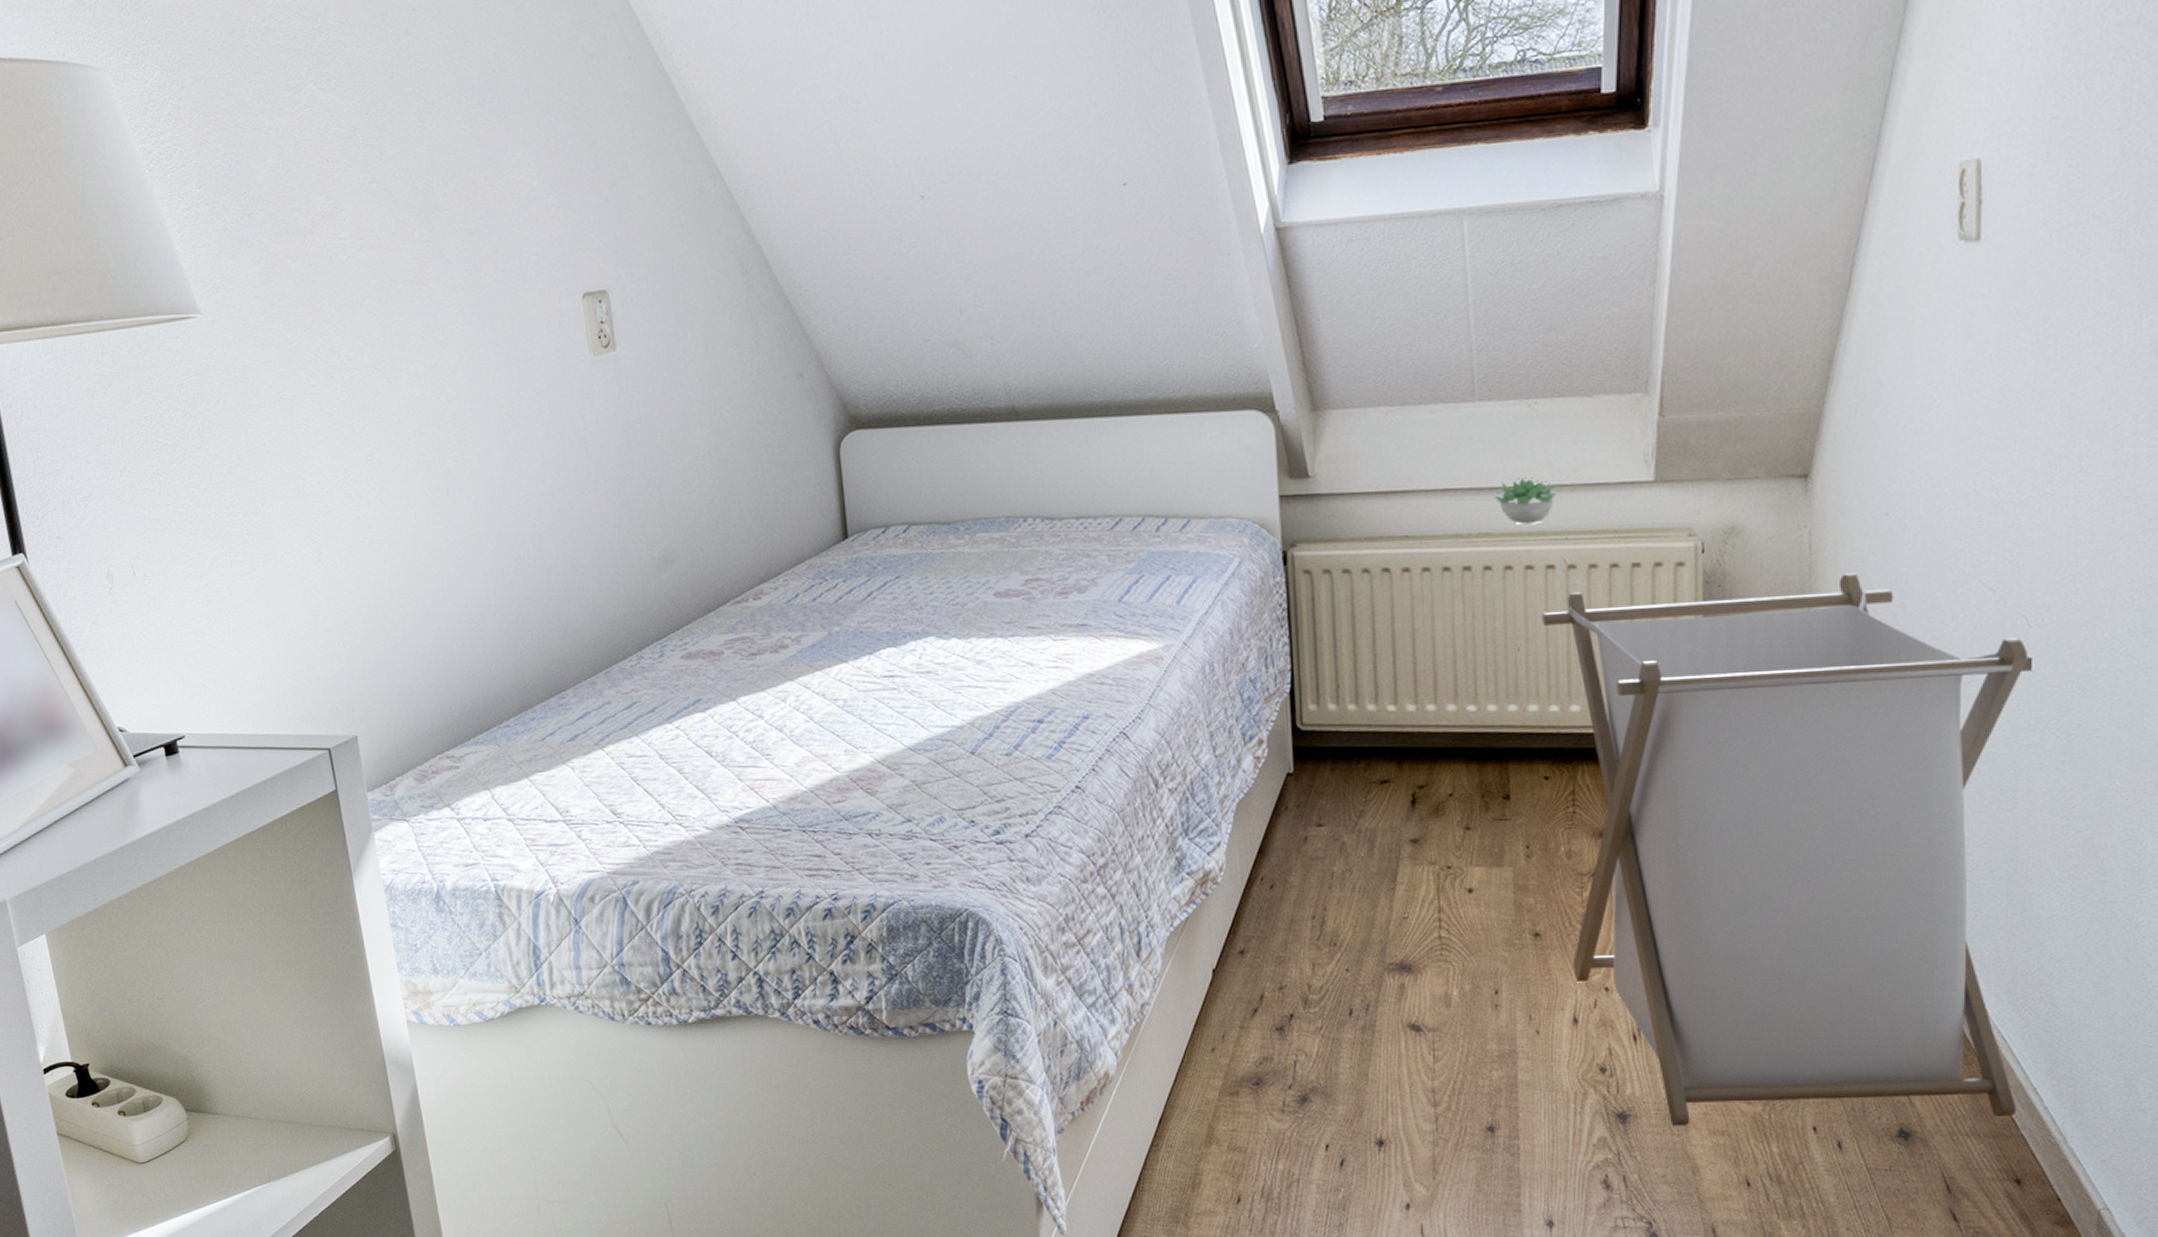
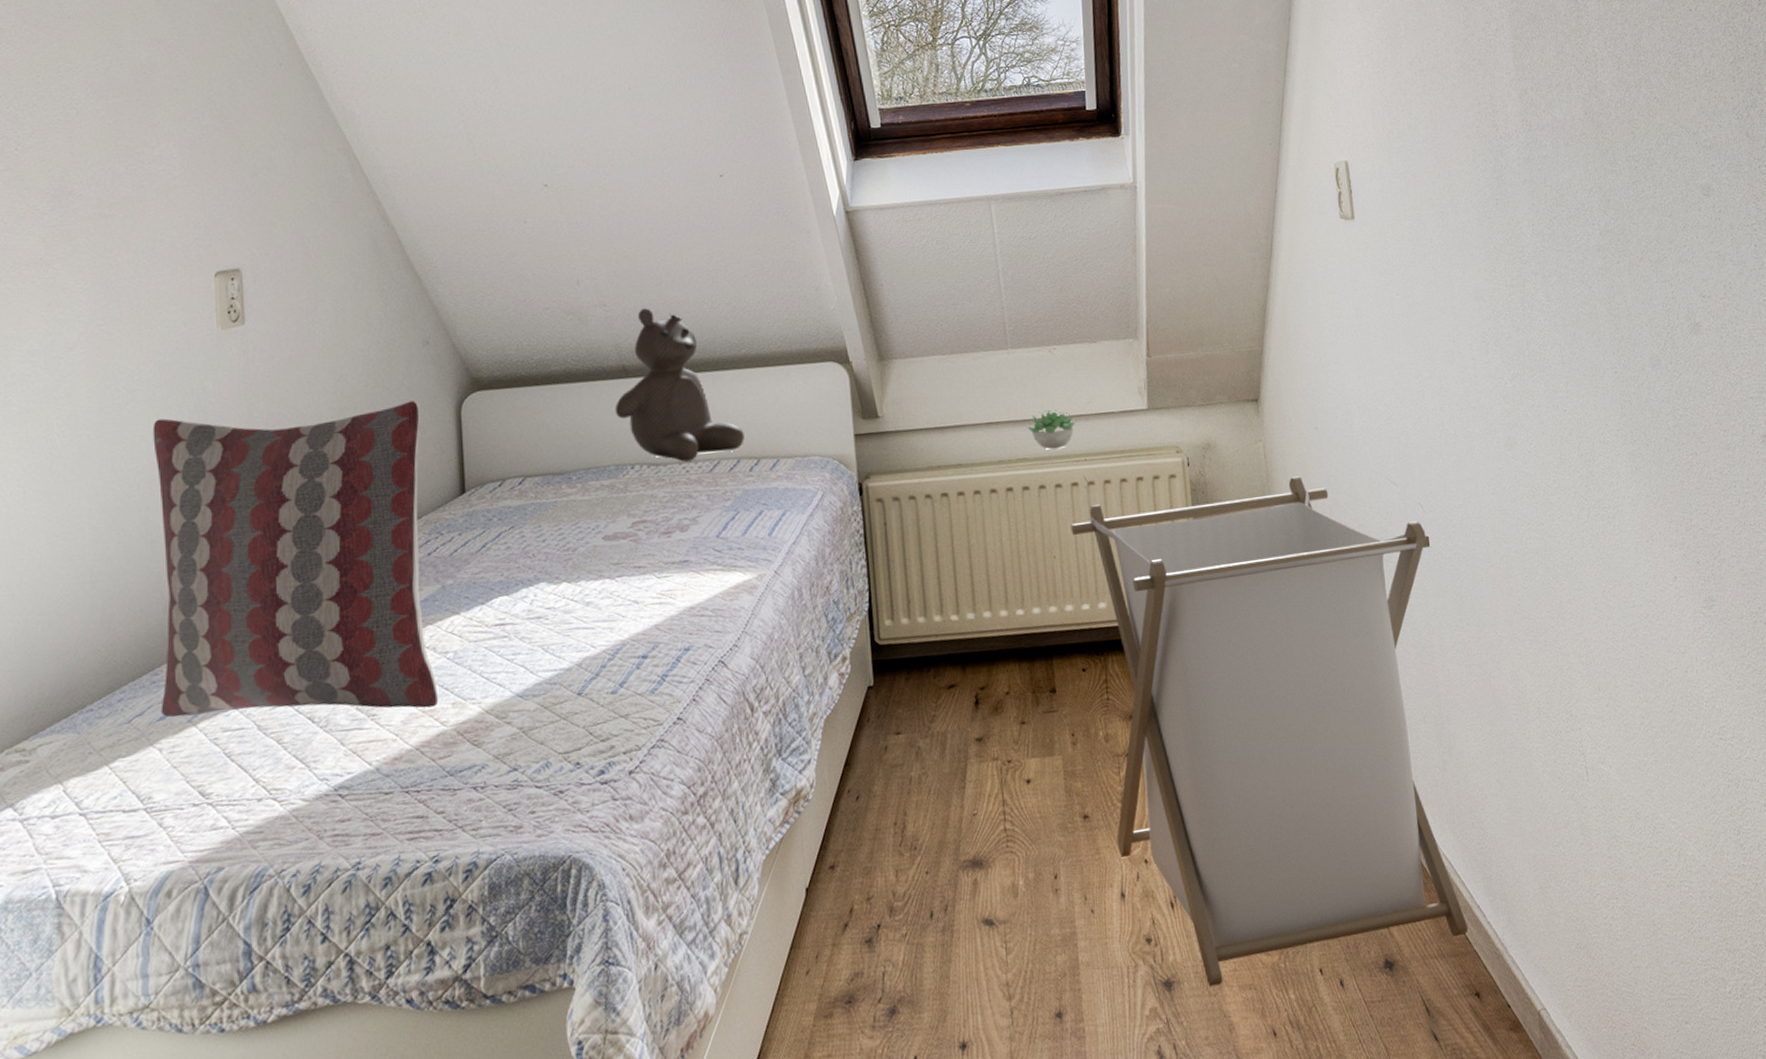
pillow: none [537,438,831,753] -> present [152,401,439,718]
teddy bear: none [1004,342,1150,517] -> present [614,308,744,462]

